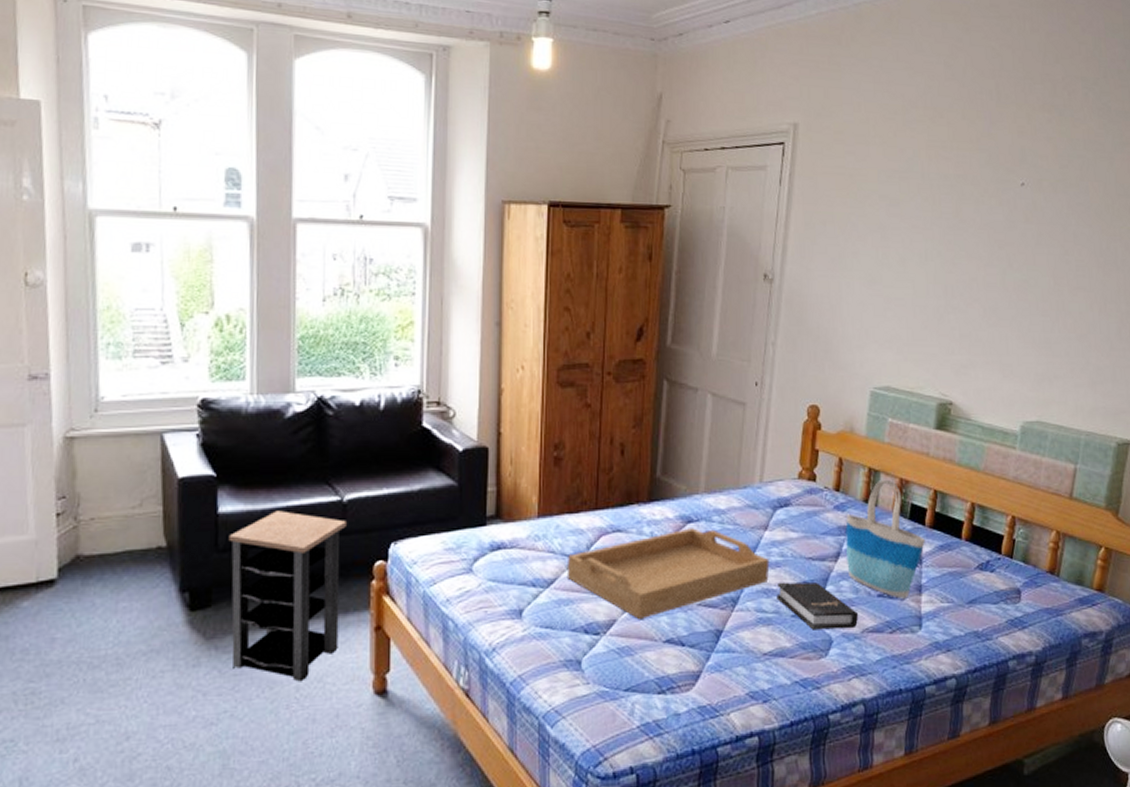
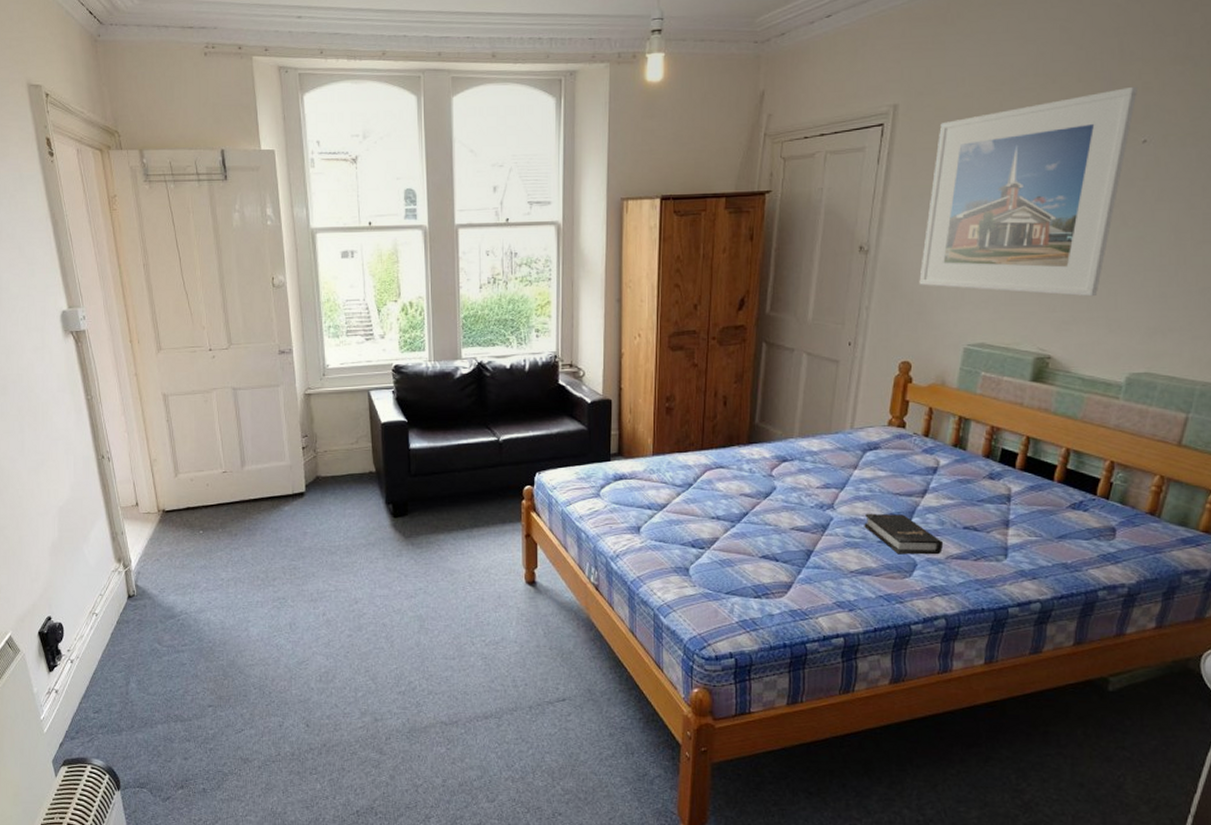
side table: present [228,510,346,682] -> none [418,447,502,572]
serving tray: present [566,528,770,619] -> none [677,466,858,538]
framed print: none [824,128,1014,340] -> present [919,86,1137,297]
tote bag: present [845,479,925,599] -> none [933,426,1015,531]

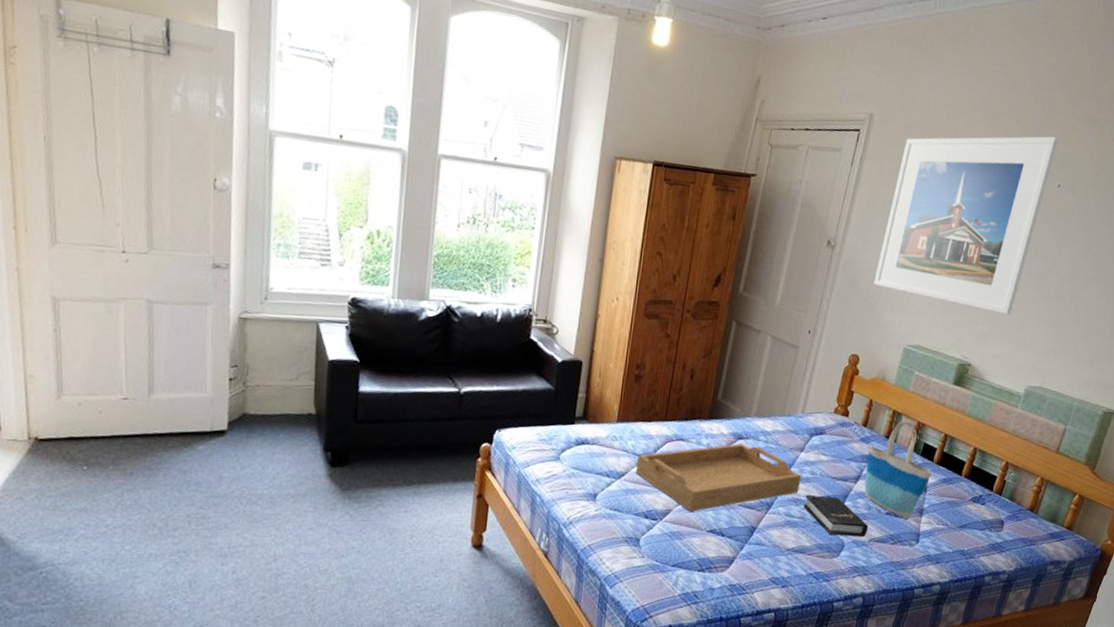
serving tray: none [677,466,858,538] -> present [635,443,802,512]
tote bag: none [933,426,1015,531] -> present [864,421,931,518]

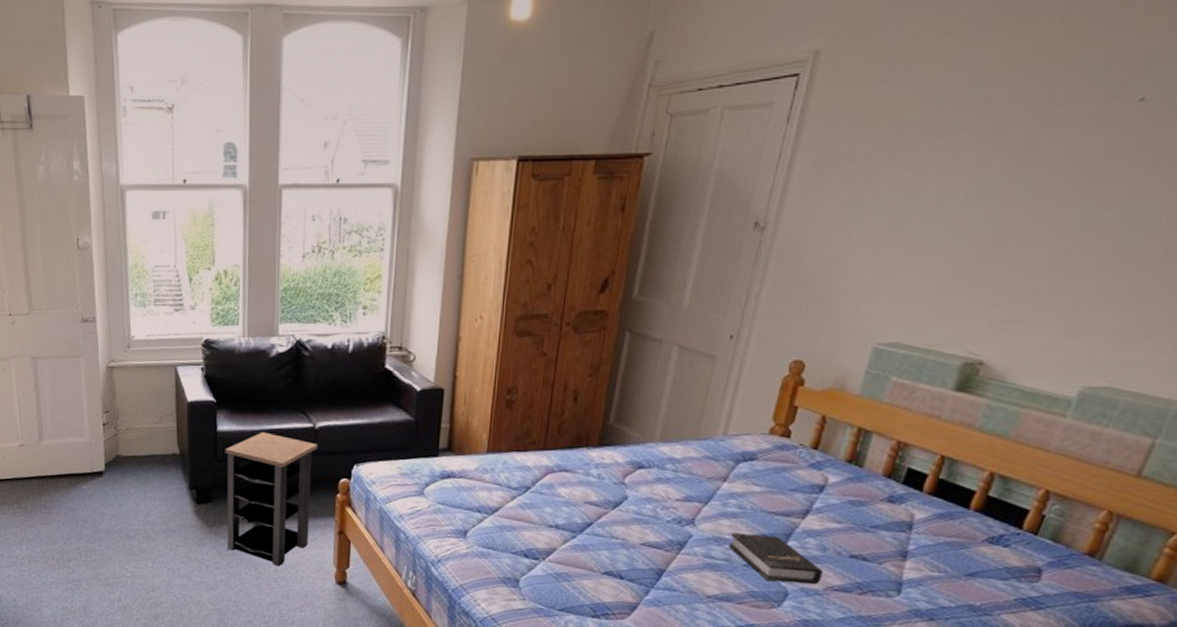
side table: none [361,394,462,532] -> present [225,432,318,567]
serving tray: present [635,443,802,512] -> none [510,473,725,551]
tote bag: present [864,421,931,518] -> none [816,440,920,563]
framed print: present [874,136,1059,315] -> none [825,28,1141,292]

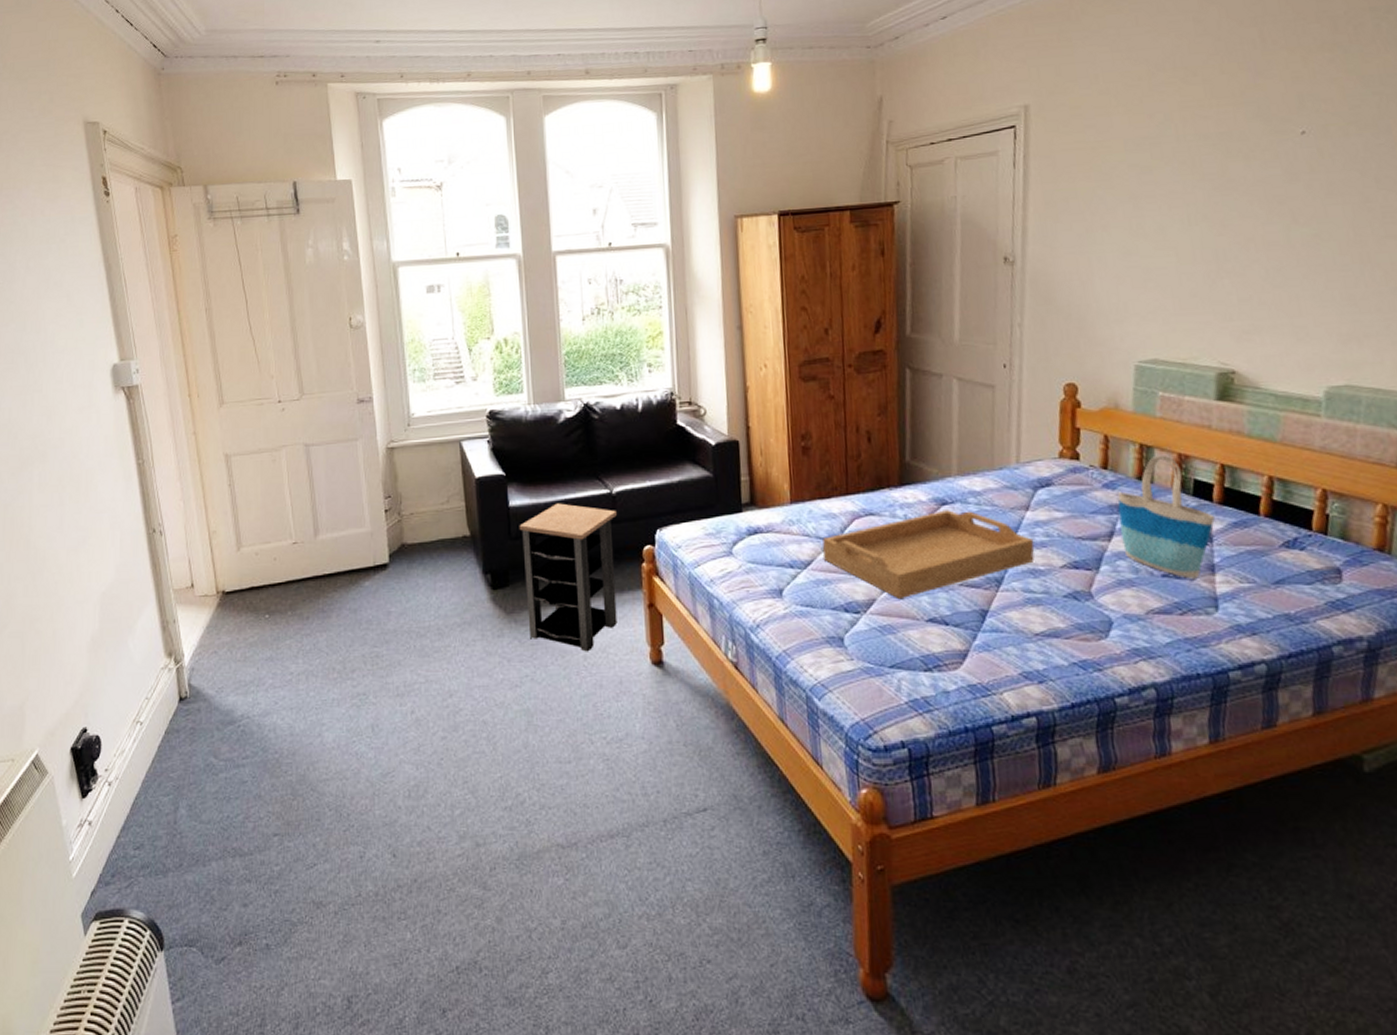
serving tray: none [510,473,725,551] -> present [822,510,1035,598]
hardback book: present [729,532,822,585] -> none [1045,562,1141,611]
tote bag: none [816,440,920,563] -> present [1117,455,1215,579]

